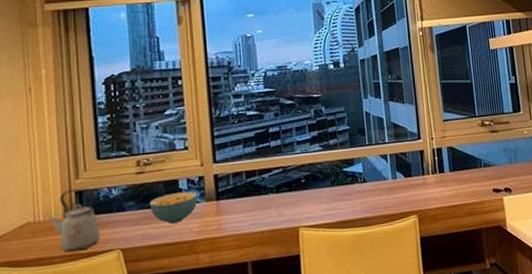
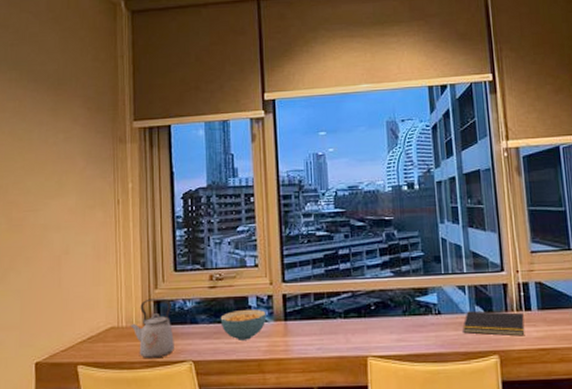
notepad: none [385,175,439,198] -> present [462,310,525,336]

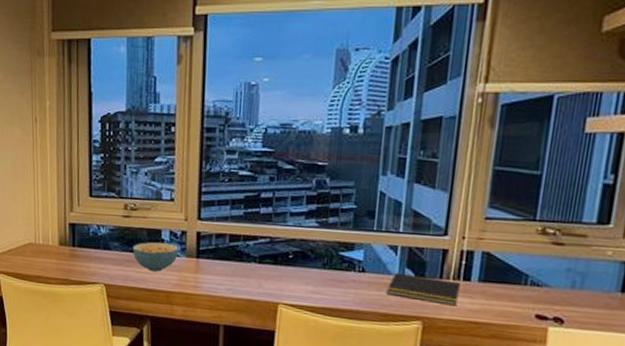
kettle: present [129,298,174,359] -> none [46,220,87,278]

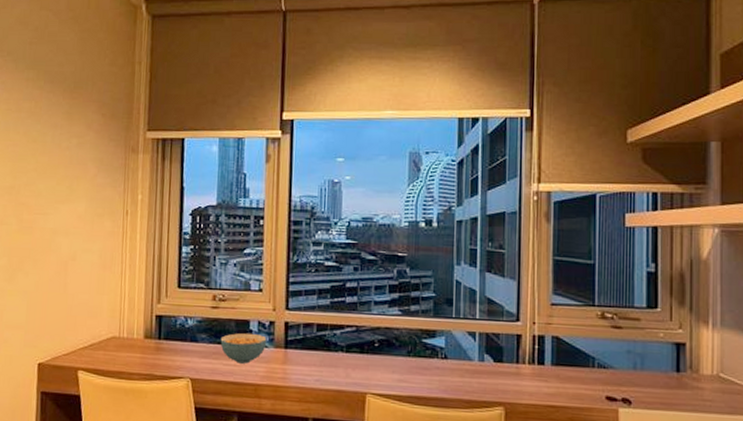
notepad: present [386,272,461,306] -> none [469,358,536,391]

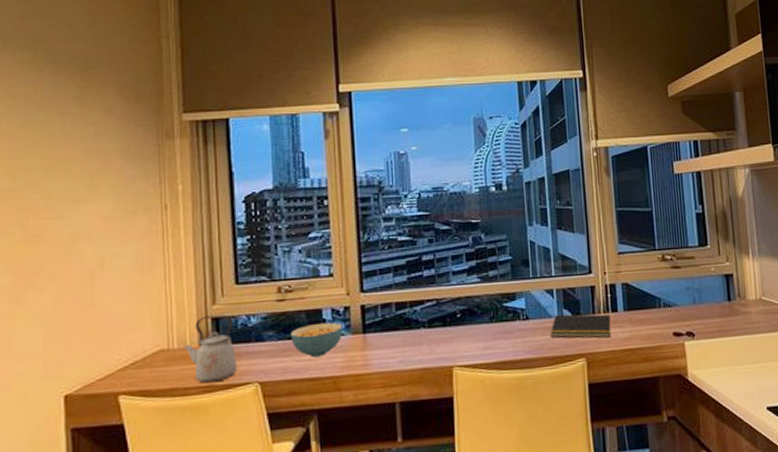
kettle: none [130,312,173,373] -> present [182,314,237,384]
notepad: none [469,358,536,391] -> present [550,314,611,338]

